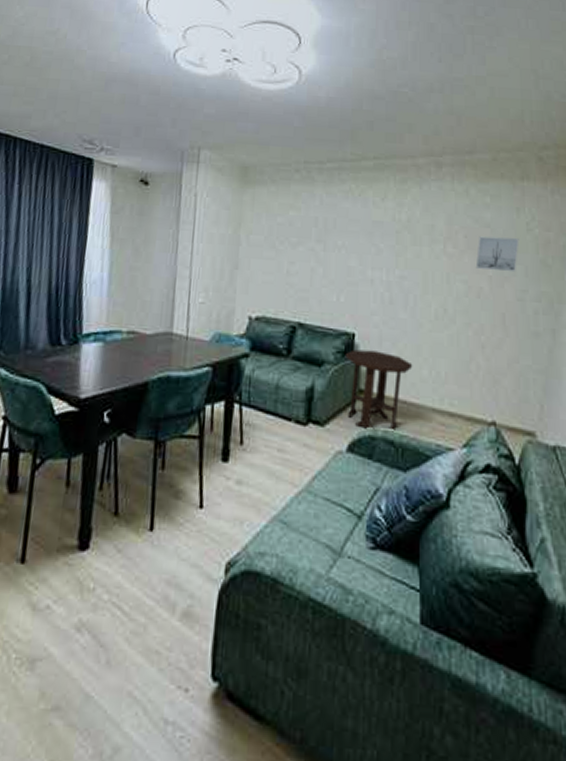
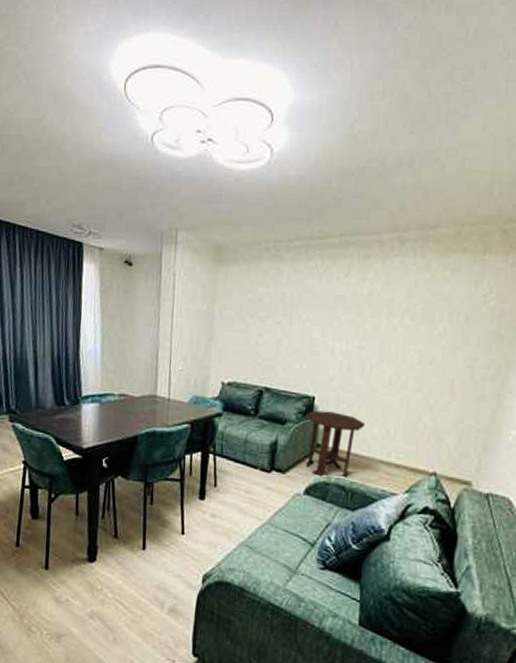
wall art: present [475,236,519,272] -> none [430,309,475,342]

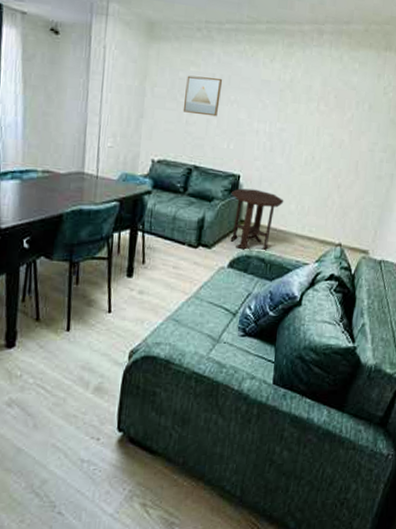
wall art: none [252,296,294,337] -> present [182,75,223,117]

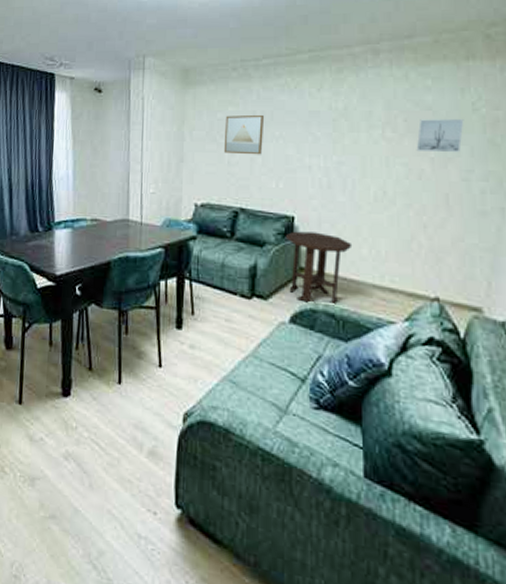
wall art: none [340,97,377,128] -> present [416,119,464,153]

